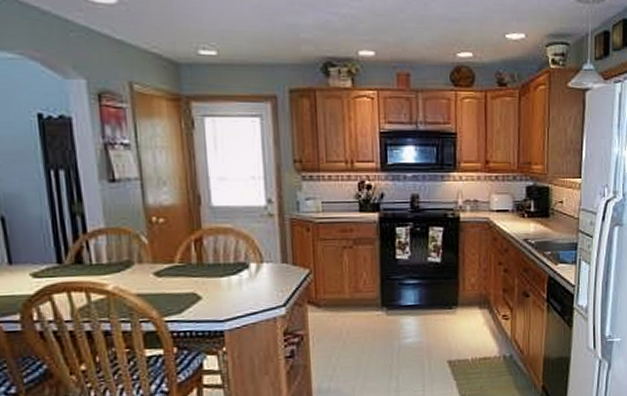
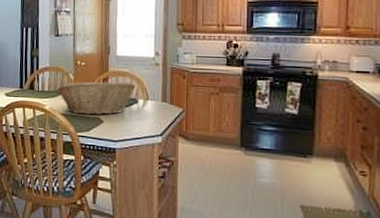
fruit basket: none [121,241,244,292] -> present [56,81,136,115]

